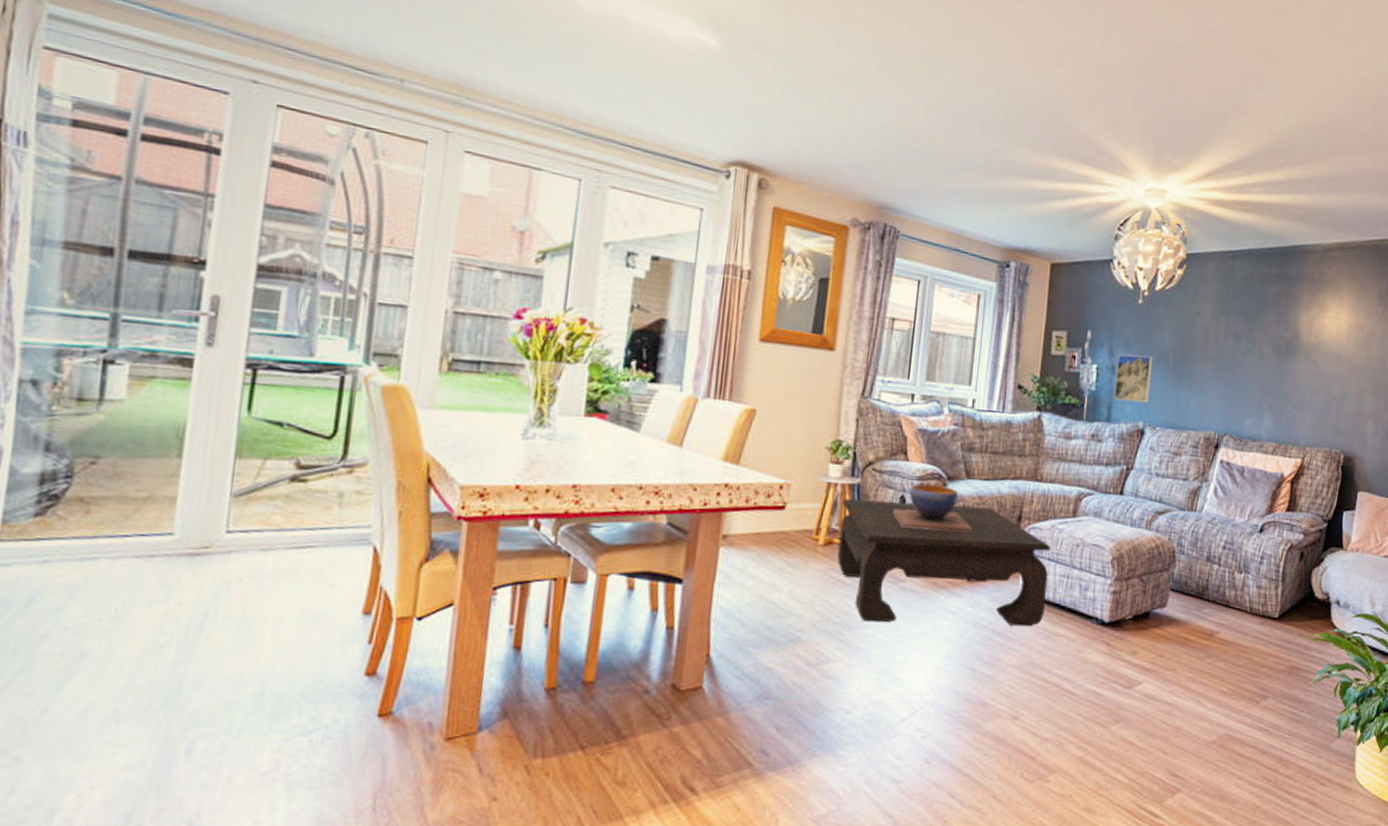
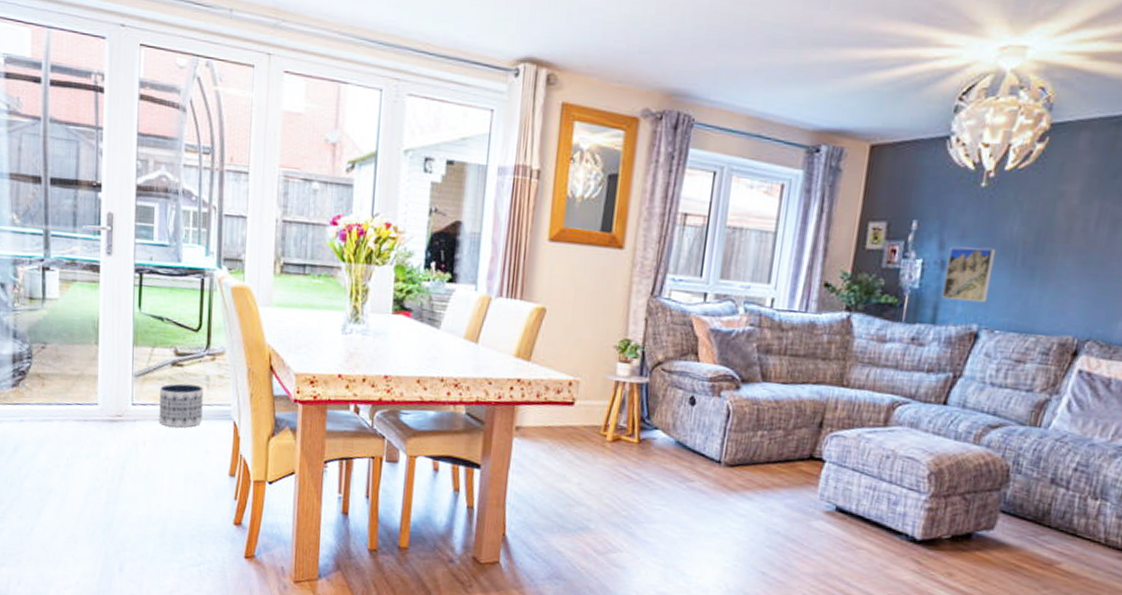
planter: none [265,503,334,558] -> present [159,383,204,428]
coffee table: present [837,499,1050,627] -> none [624,397,855,537]
decorative bowl: present [892,484,971,533] -> none [681,385,766,437]

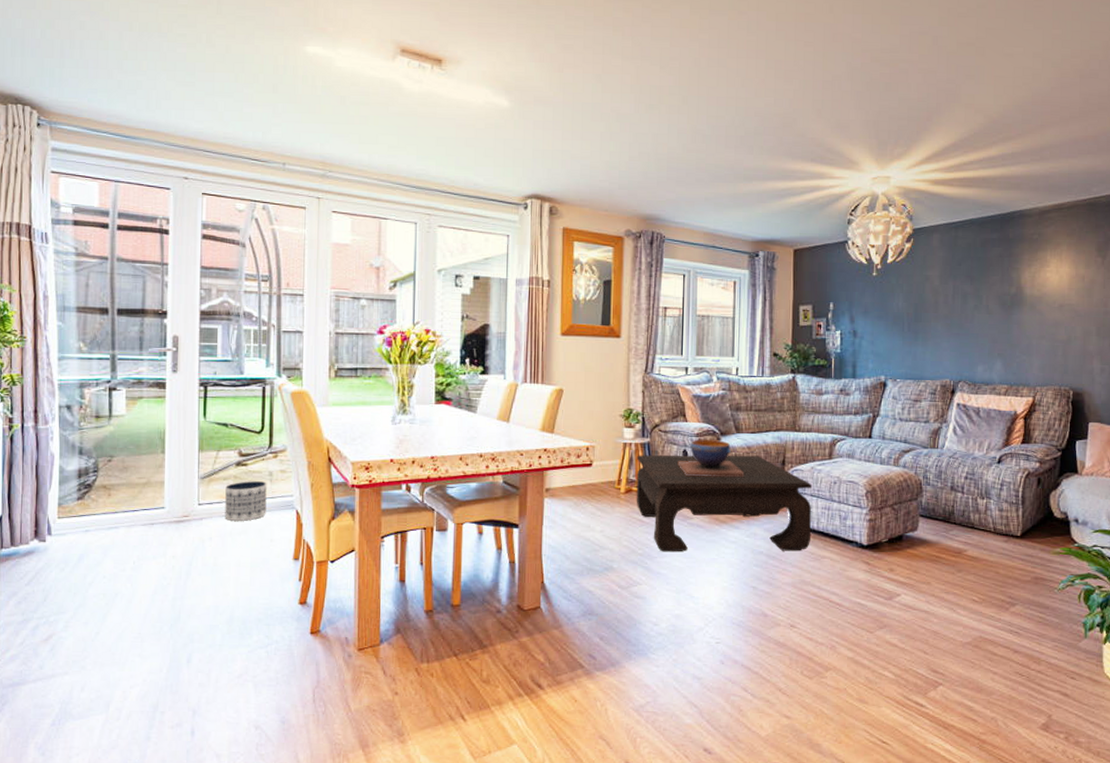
coffee table: none [624,397,855,537] -> present [636,454,812,552]
decorative bowl: none [681,385,766,437] -> present [678,439,743,477]
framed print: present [941,247,996,303] -> none [856,319,890,360]

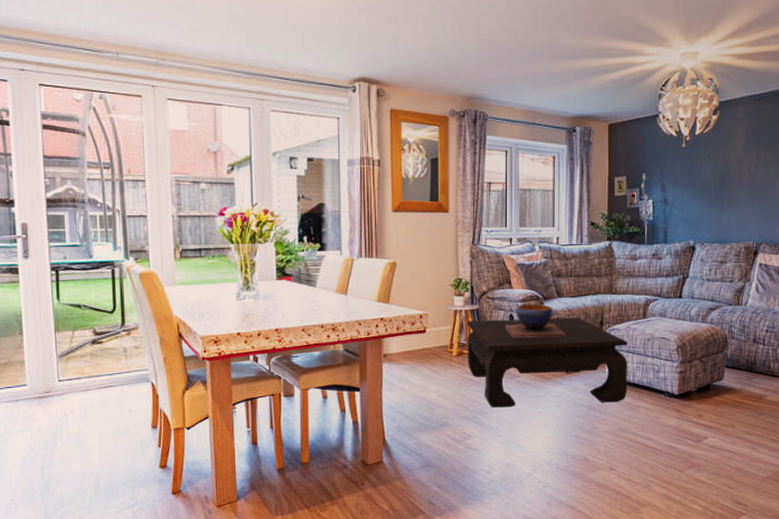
planter: present [225,481,267,521] -> none [83,357,123,395]

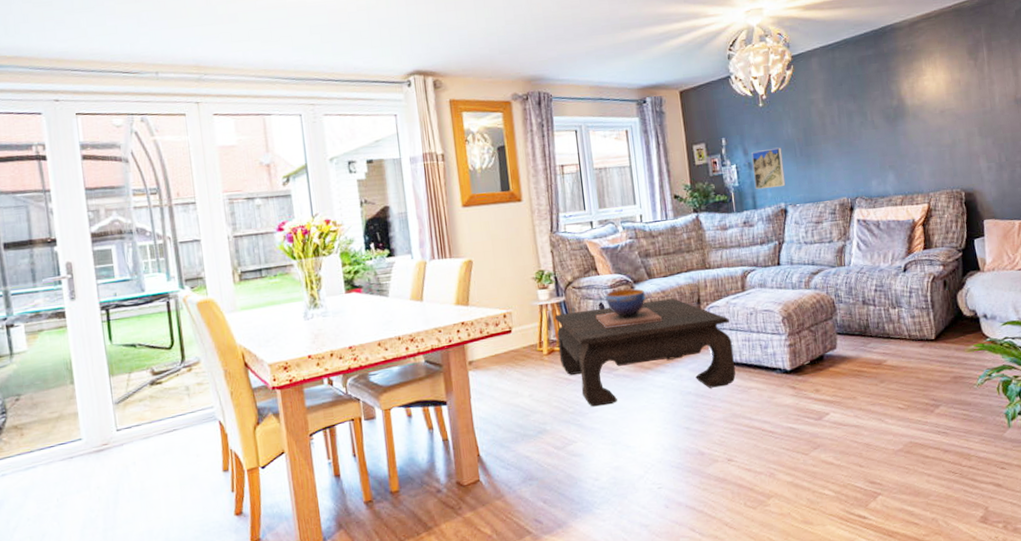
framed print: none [667,188,698,226] -> present [752,147,786,190]

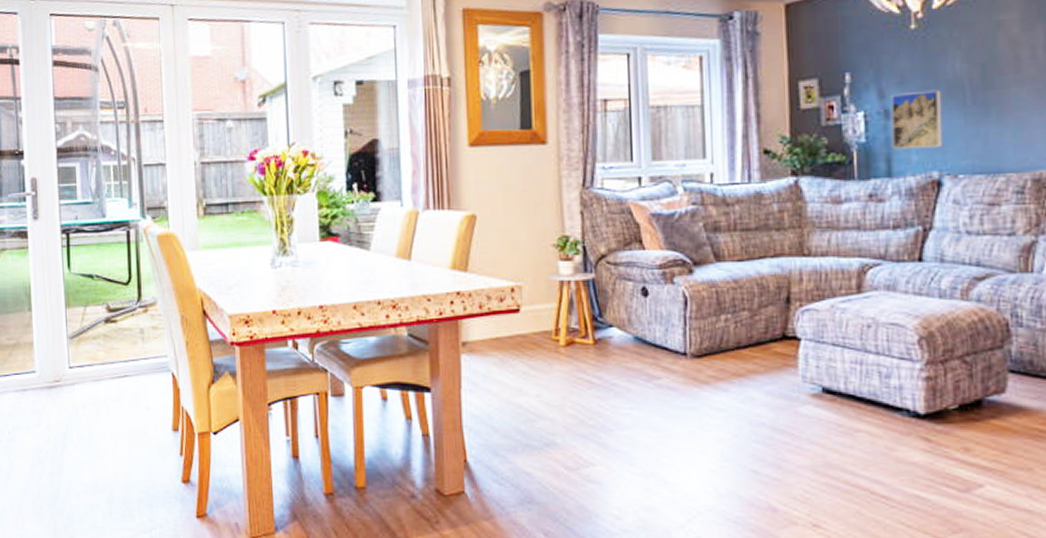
coffee table: present [555,298,736,407] -> none [579,291,836,423]
decorative bowl: present [595,288,662,329] -> none [635,272,730,323]

